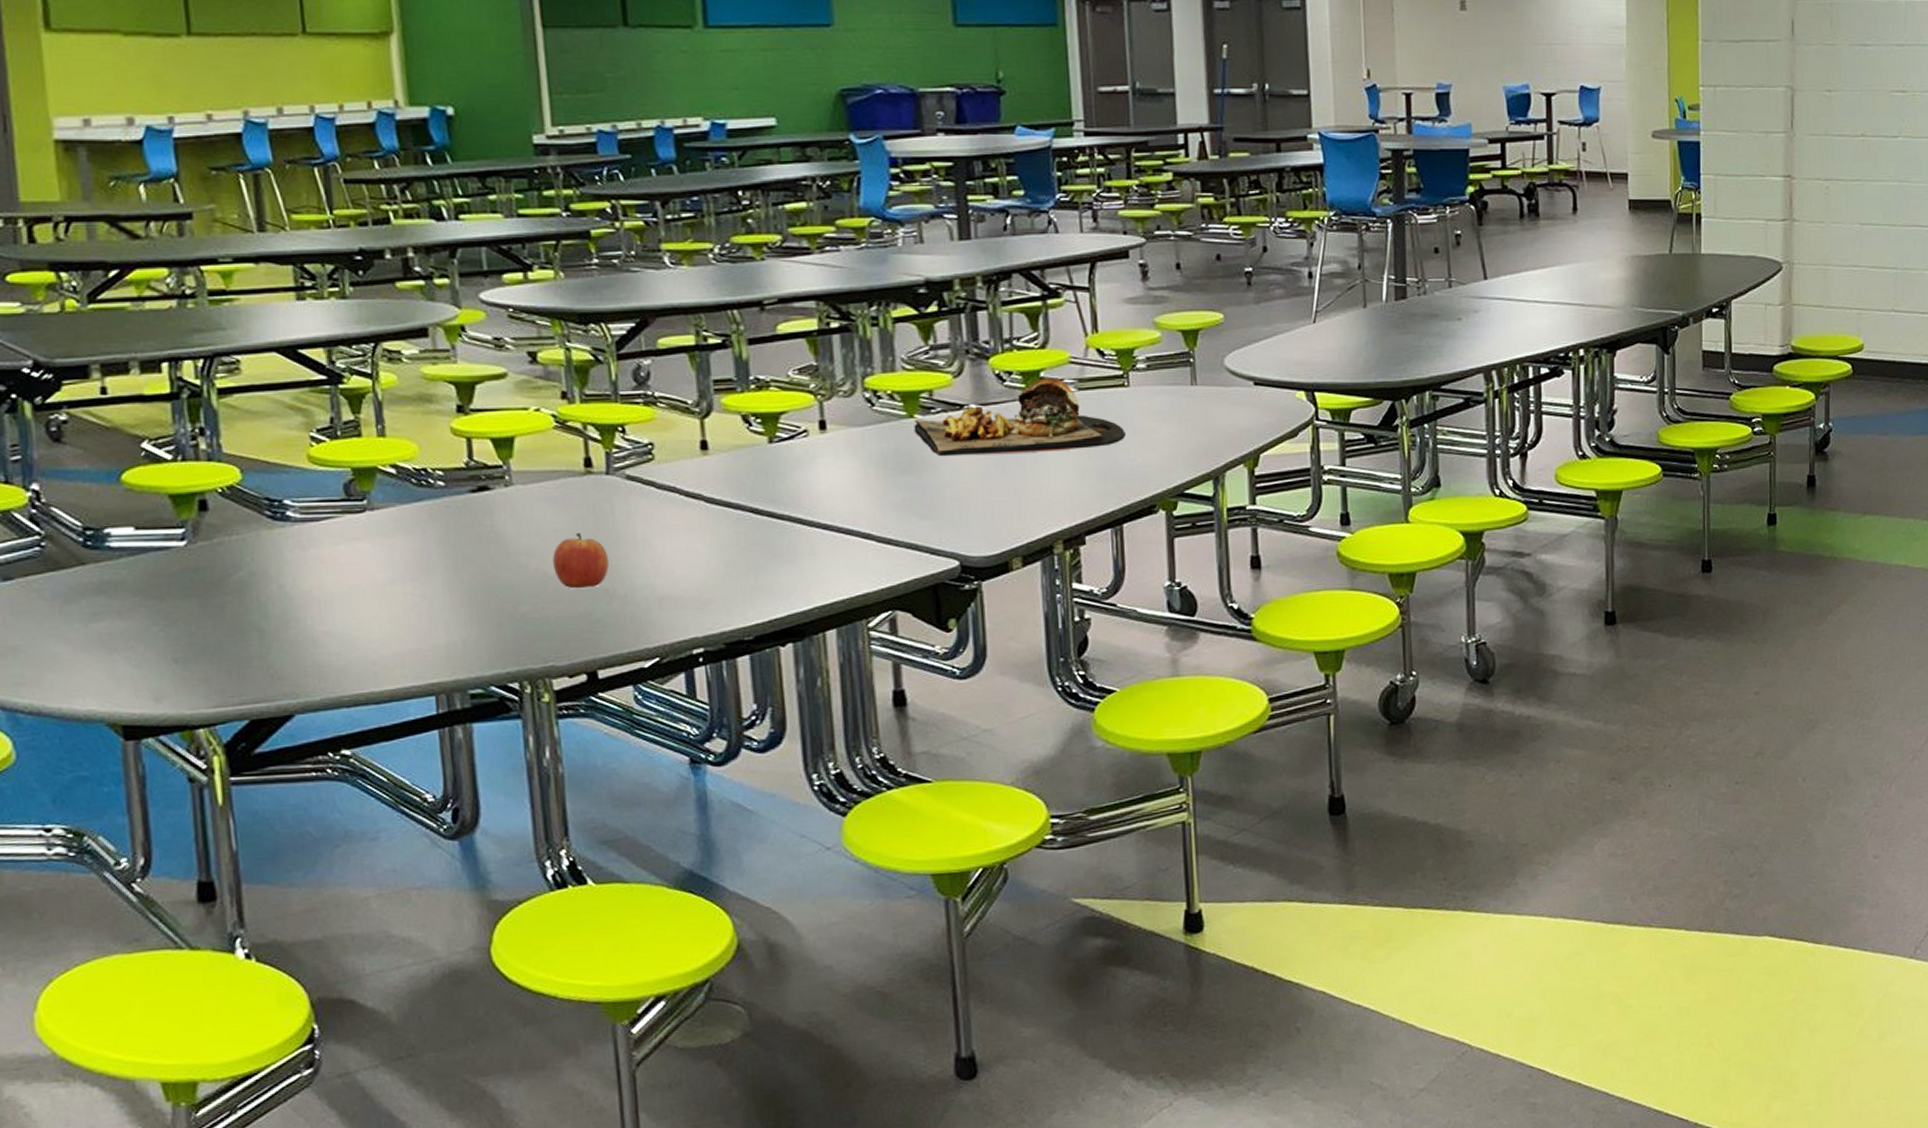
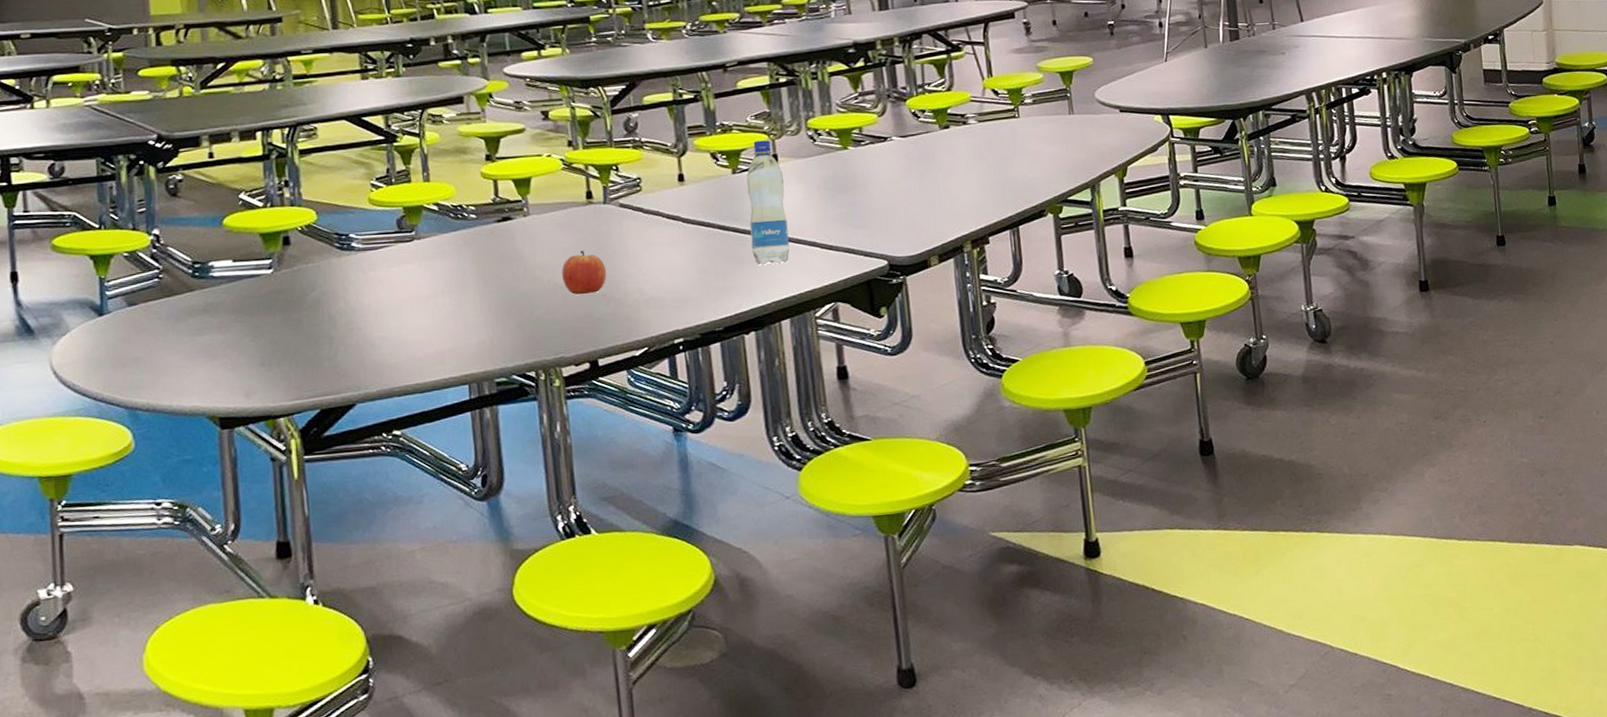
bottle: none [786,401,838,561] -> present [746,140,790,266]
food tray: present [914,378,1126,457] -> none [848,113,1018,179]

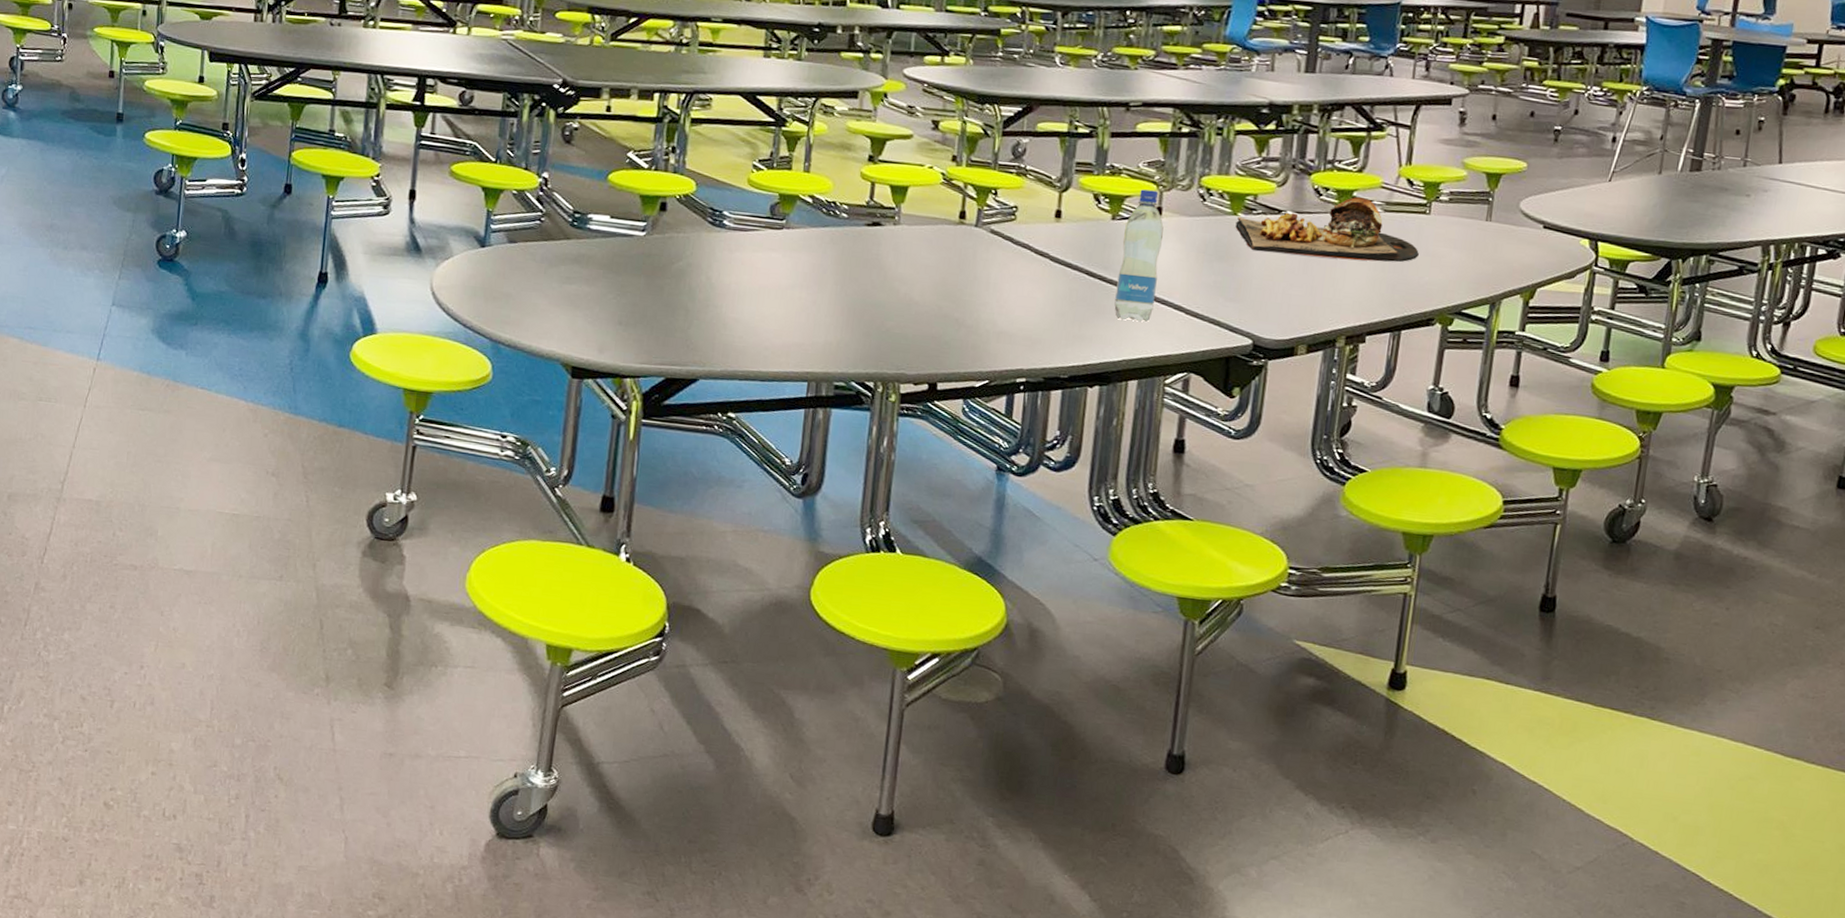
apple: present [562,251,607,295] -> none [919,270,964,316]
food tray: none [848,113,1018,179] -> present [1235,197,1419,263]

